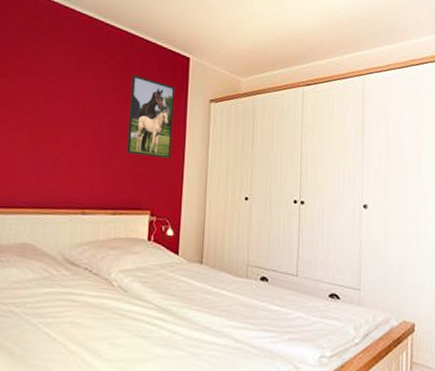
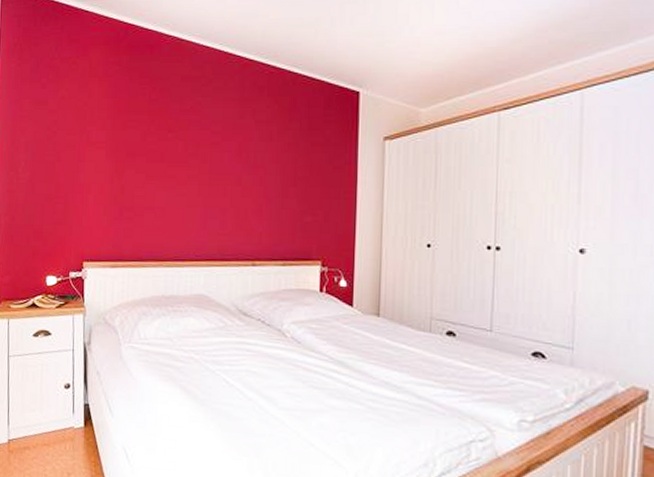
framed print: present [126,75,176,159] -> none [294,118,344,205]

